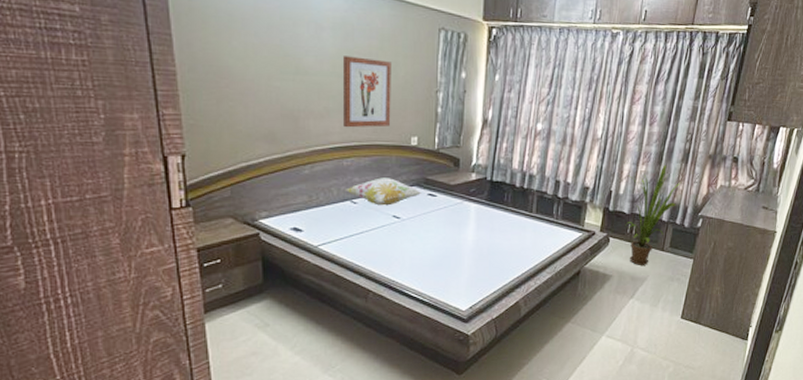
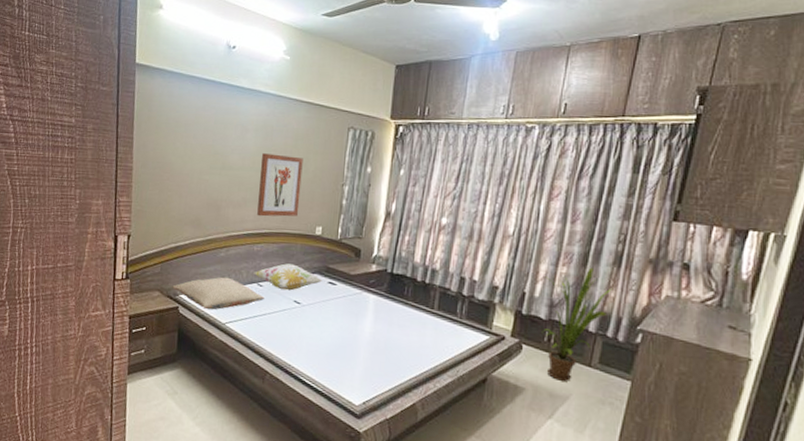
pillow: none [248,196,361,233] -> present [172,277,265,310]

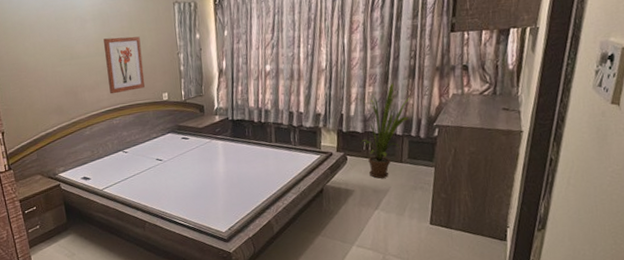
pillow: present [172,277,265,310] -> none [50,151,132,182]
decorative pillow: present [253,263,323,291] -> none [117,129,177,153]

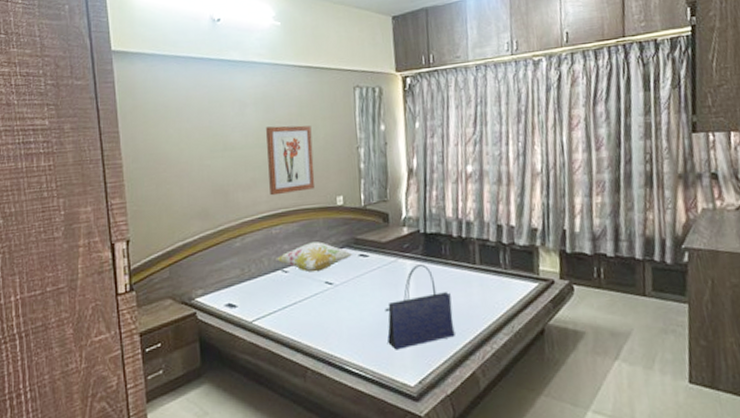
decorative pillow: none [117,129,177,153] -> present [275,241,353,273]
tote bag: none [202,144,256,207] -> present [385,264,455,350]
house plant: present [356,83,412,179] -> none [581,192,651,317]

